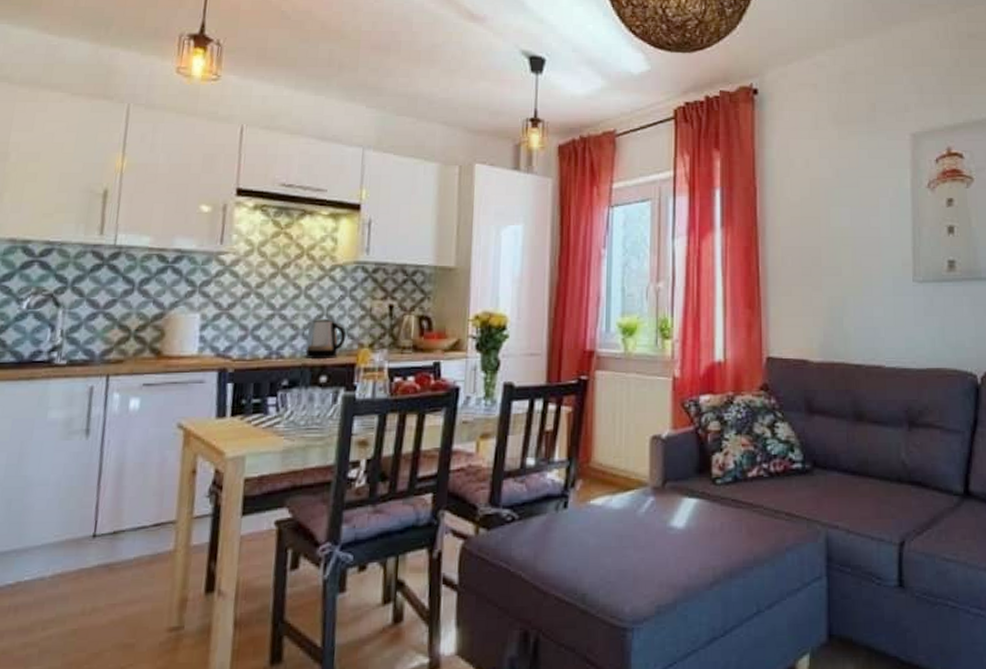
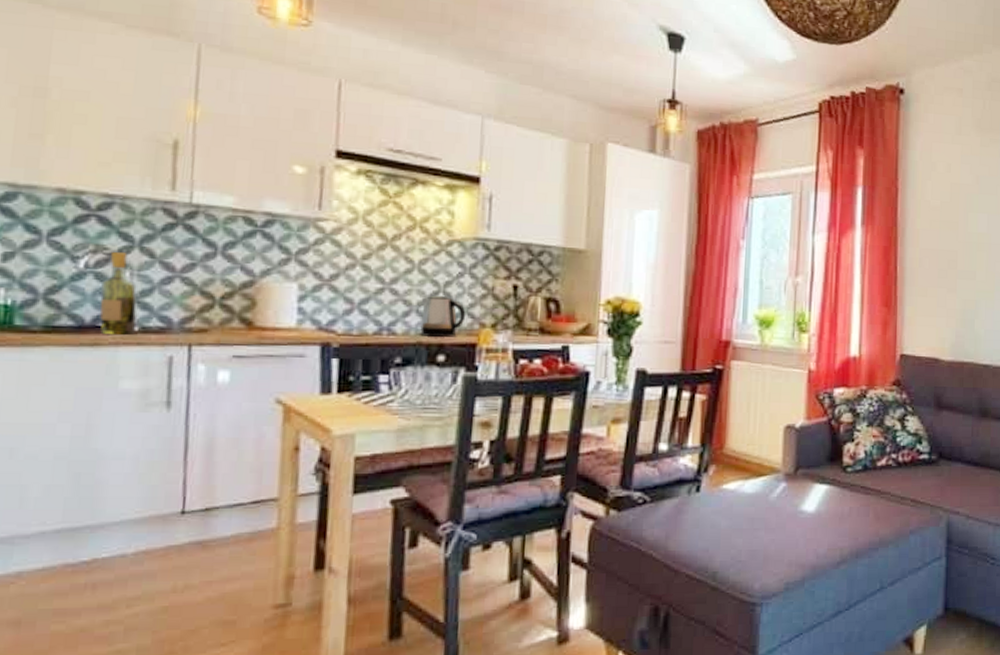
bottle: none [36,292,67,369] -> present [99,251,137,336]

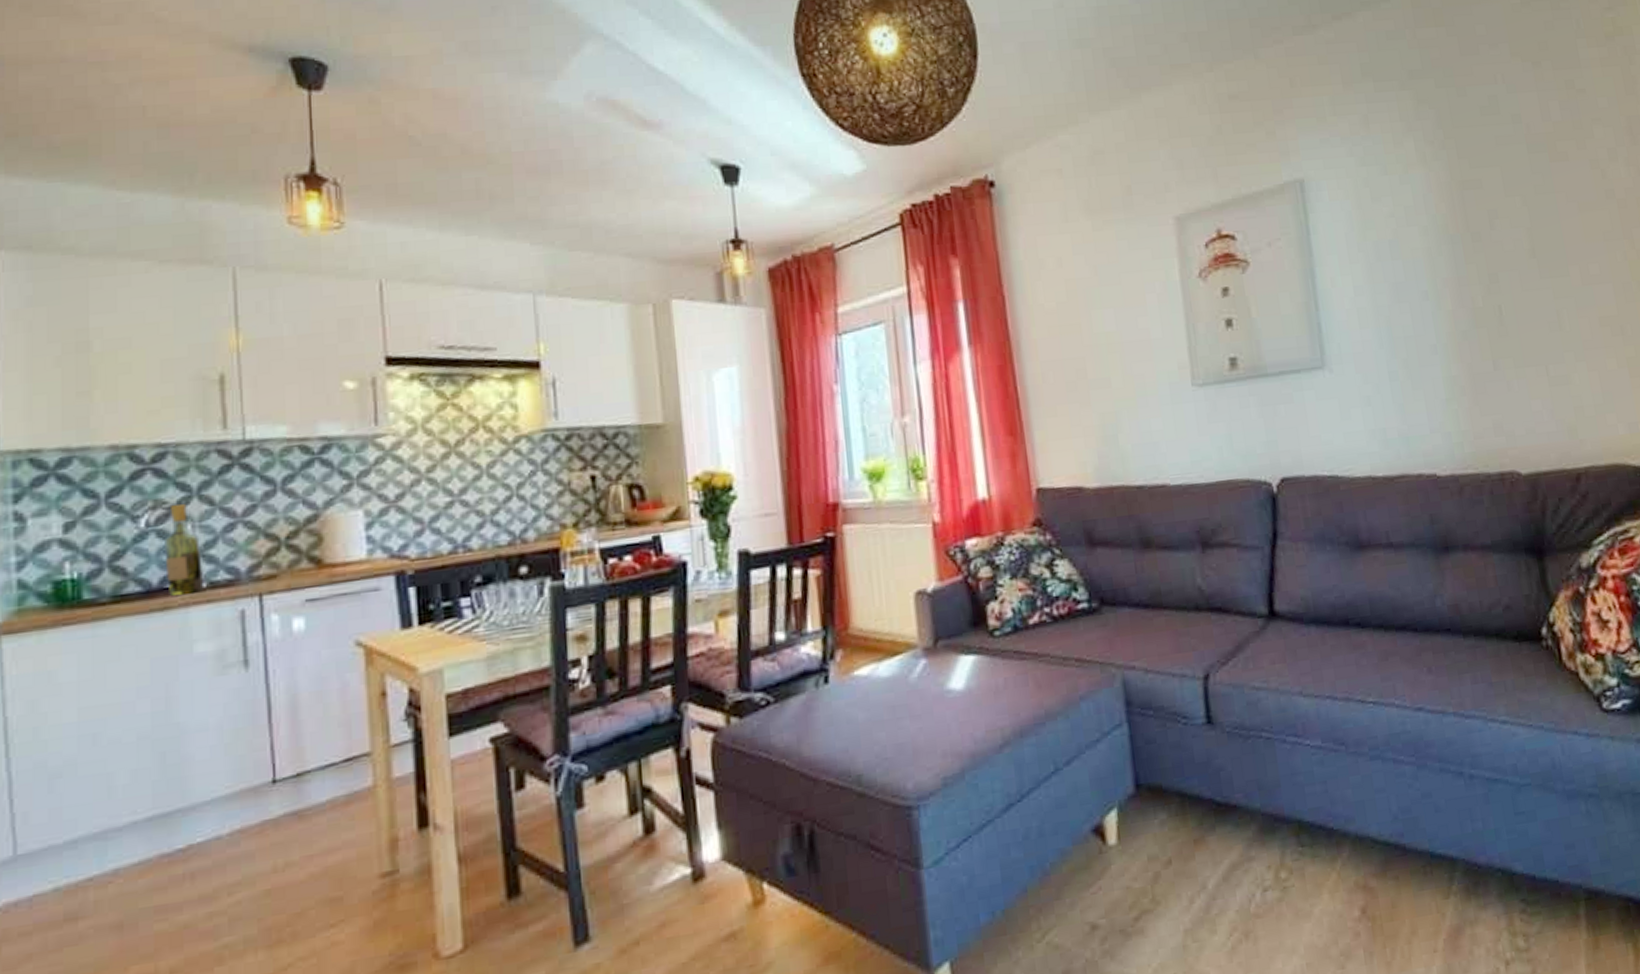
kettle: present [420,295,466,337] -> none [496,499,545,548]

